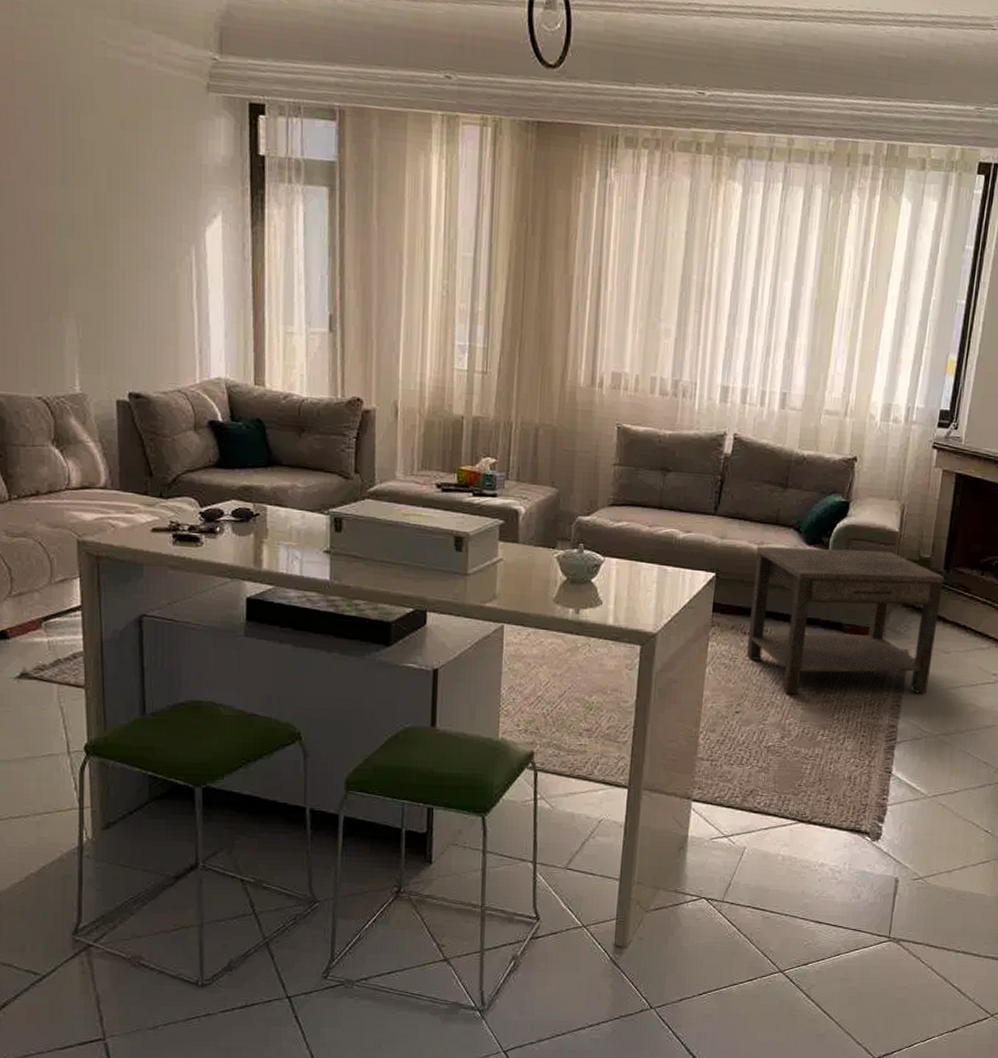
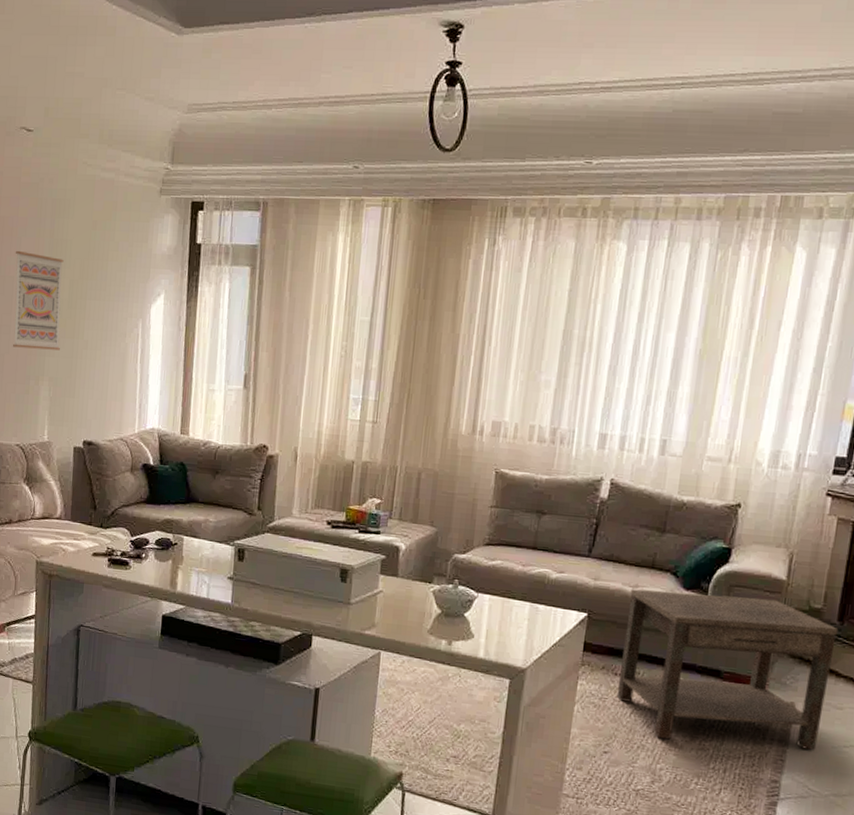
wall art: none [14,149,88,280] -> present [12,250,64,350]

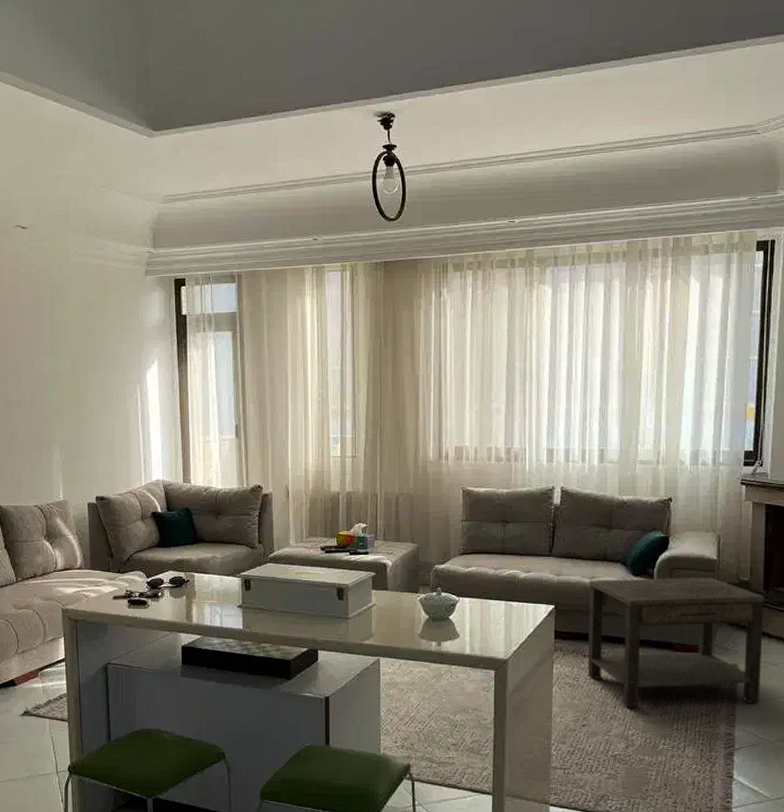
wall art: present [12,250,64,350] -> none [19,333,68,419]

